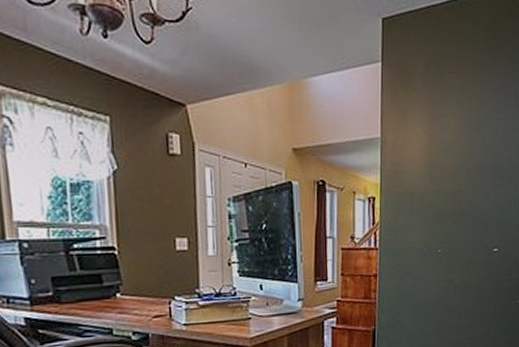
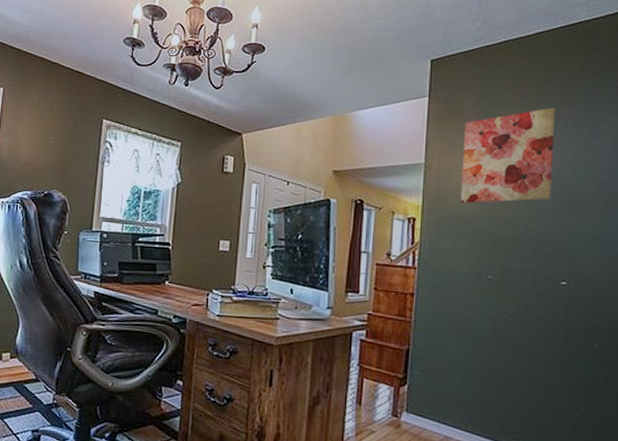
wall art: none [413,76,490,180] -> present [460,107,555,204]

